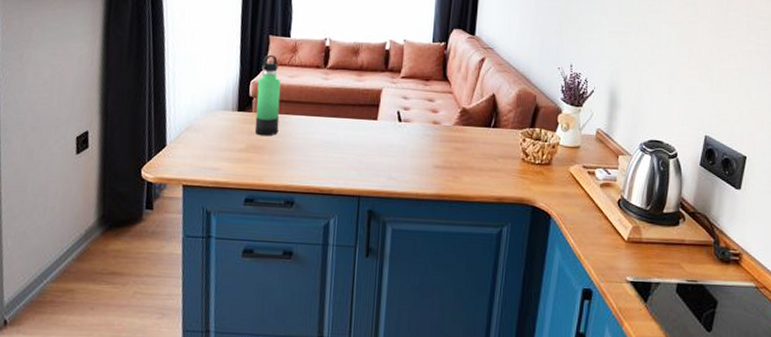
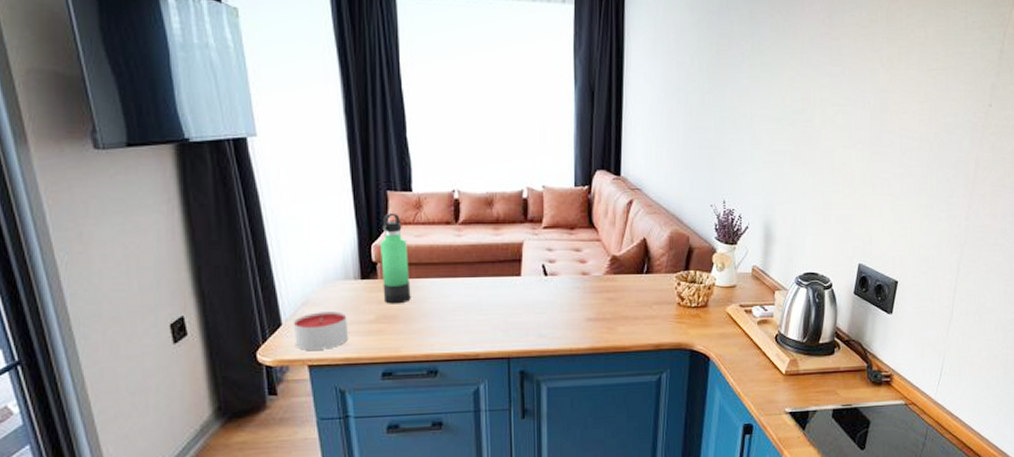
candle: none [175,137,222,172] -> present [293,311,349,350]

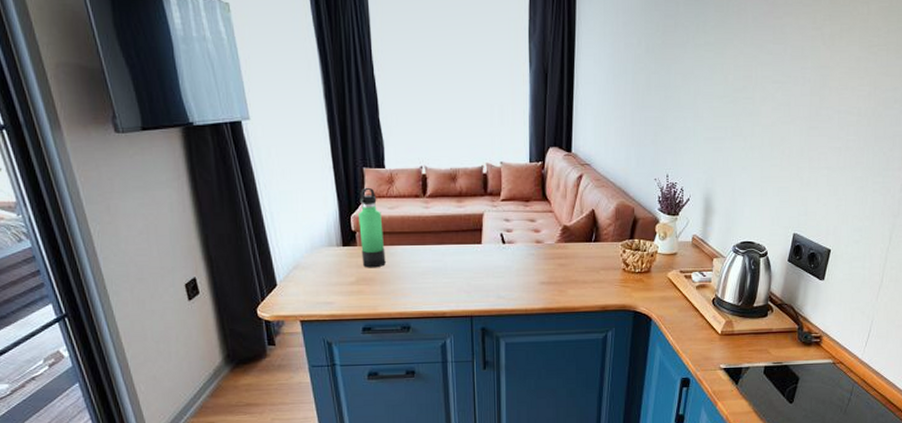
candle: present [293,311,349,350] -> none [286,274,334,307]

